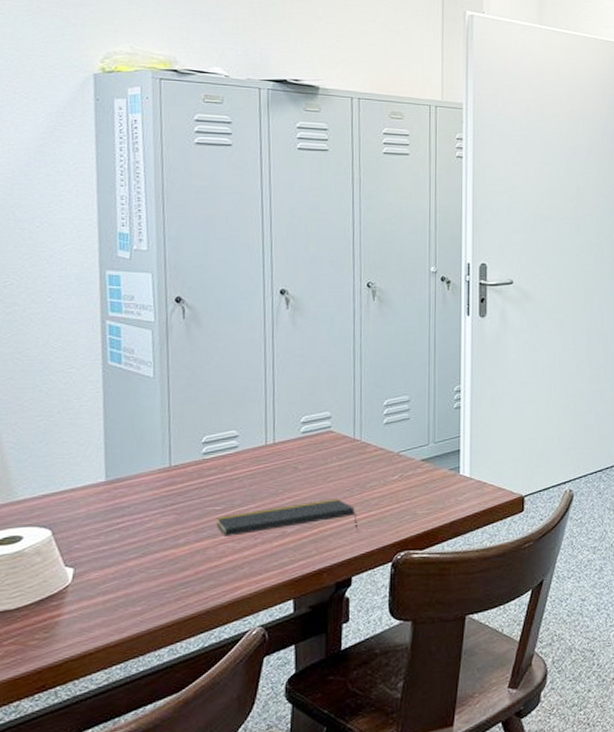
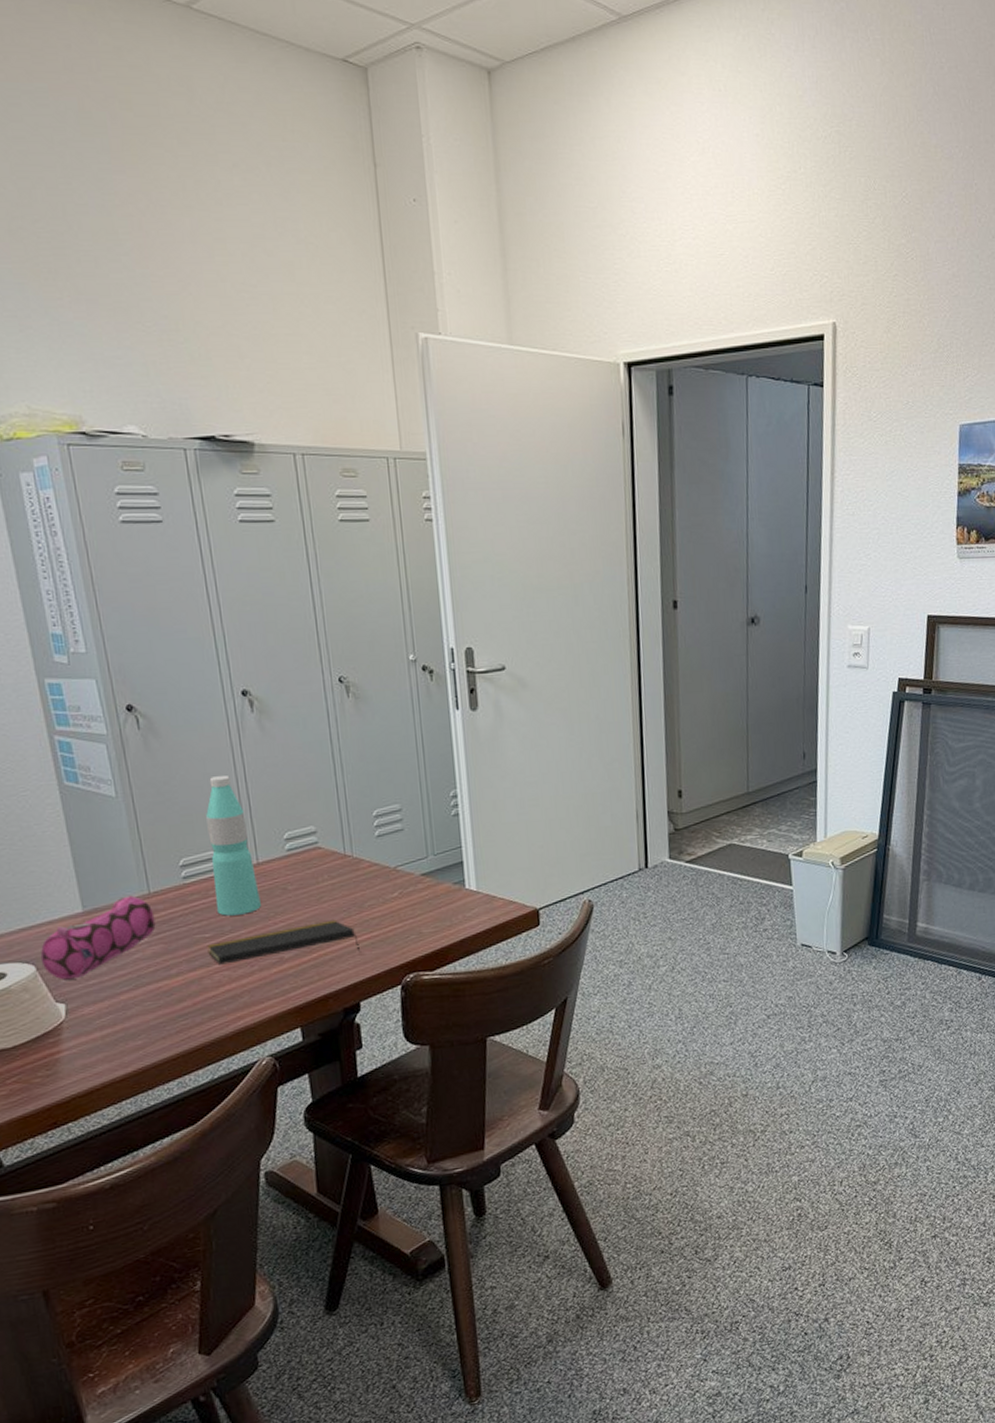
pencil case: none [58,468,172,545] -> present [40,895,156,980]
water bottle: none [230,362,272,491] -> present [206,775,261,916]

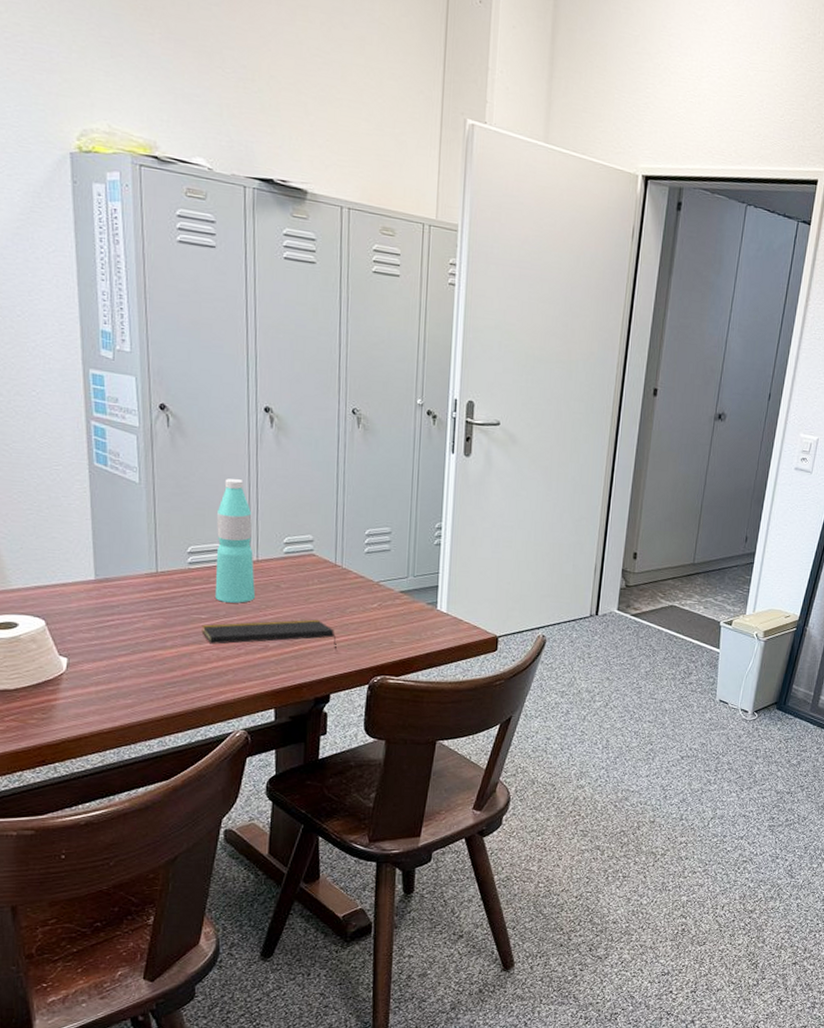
pencil case: present [40,895,156,980] -> none [51,571,159,638]

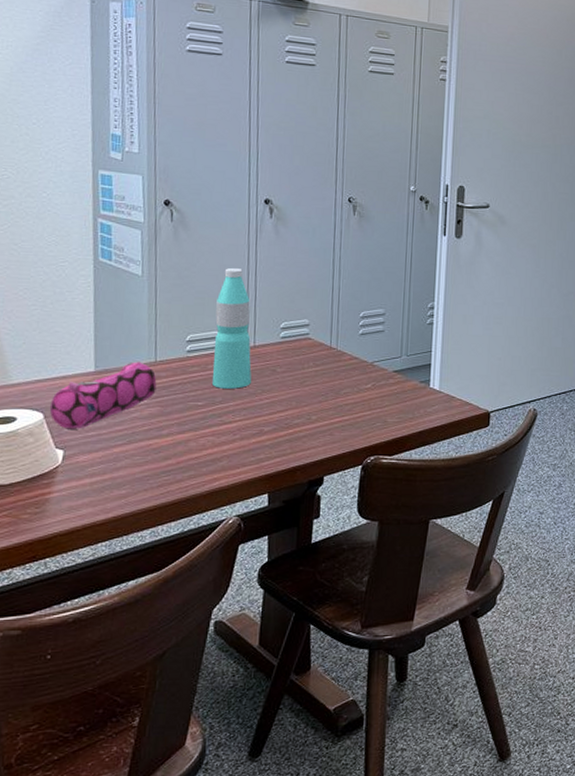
pencil case: none [51,571,159,638] -> present [49,361,157,429]
notepad: present [201,619,337,650] -> none [197,402,331,432]

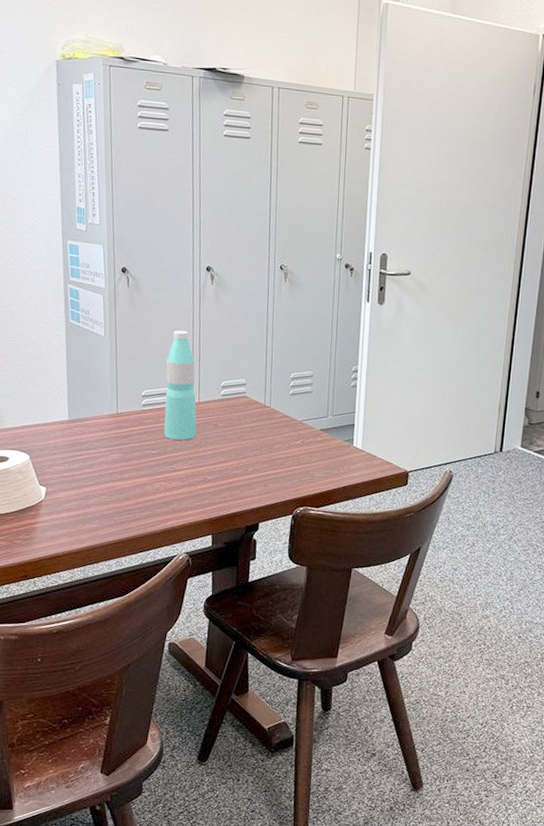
pencil case: present [49,361,157,429] -> none [34,413,119,470]

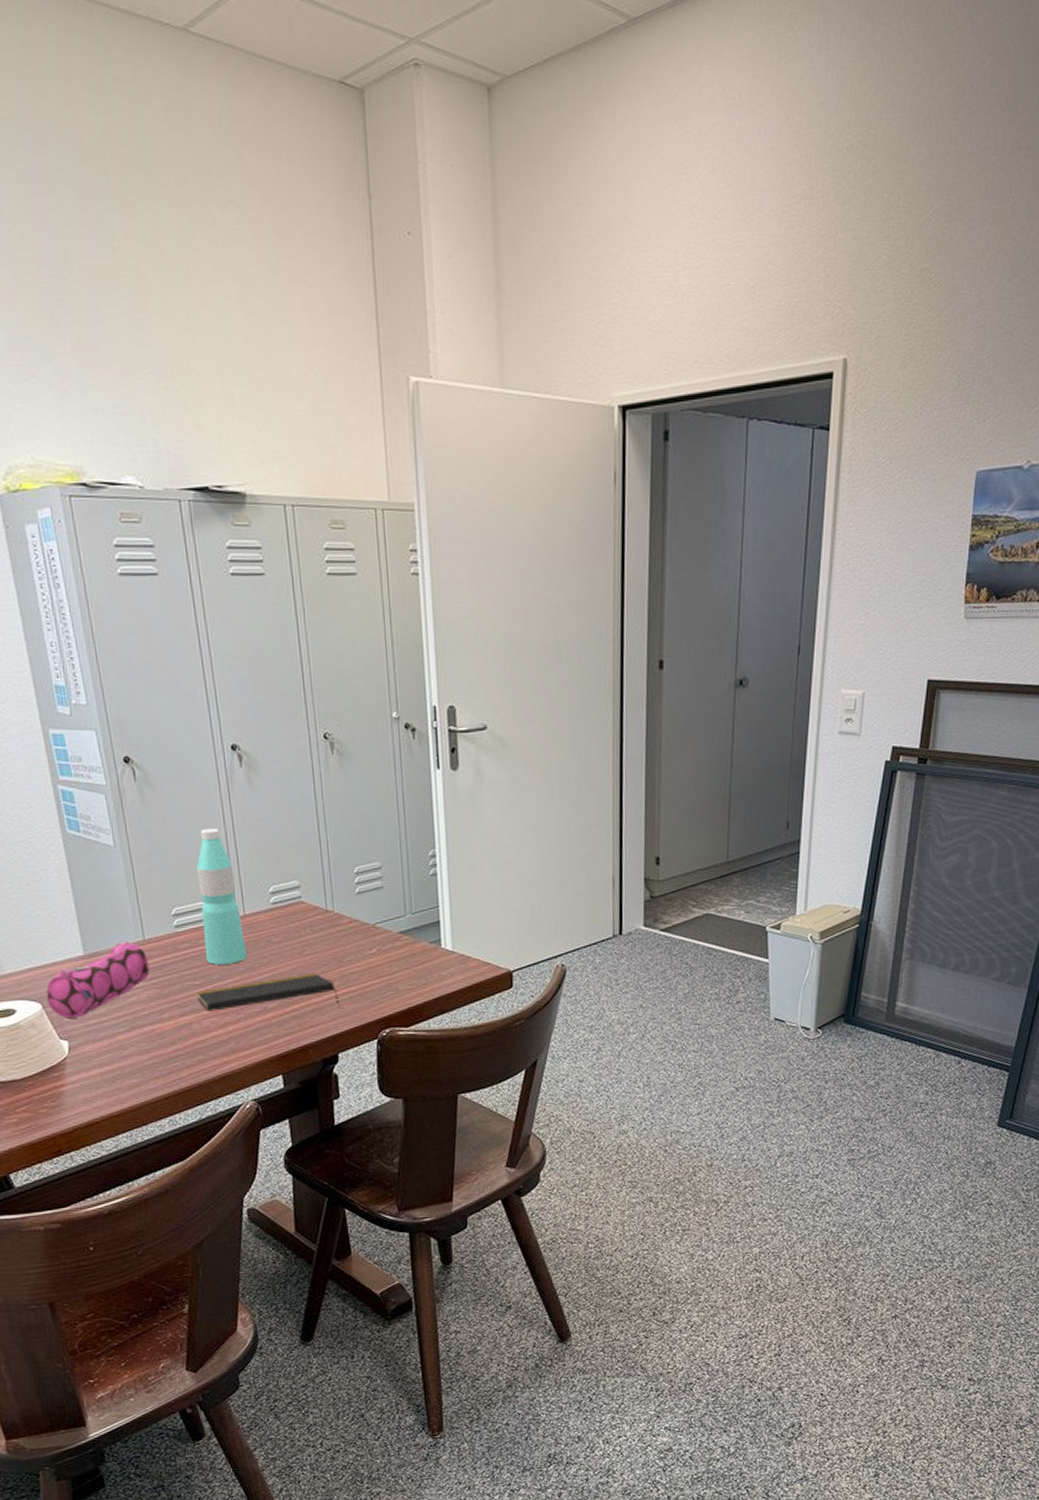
pencil case: none [34,413,119,470] -> present [46,941,150,1019]
notepad: none [152,455,265,483] -> present [196,973,339,1011]

